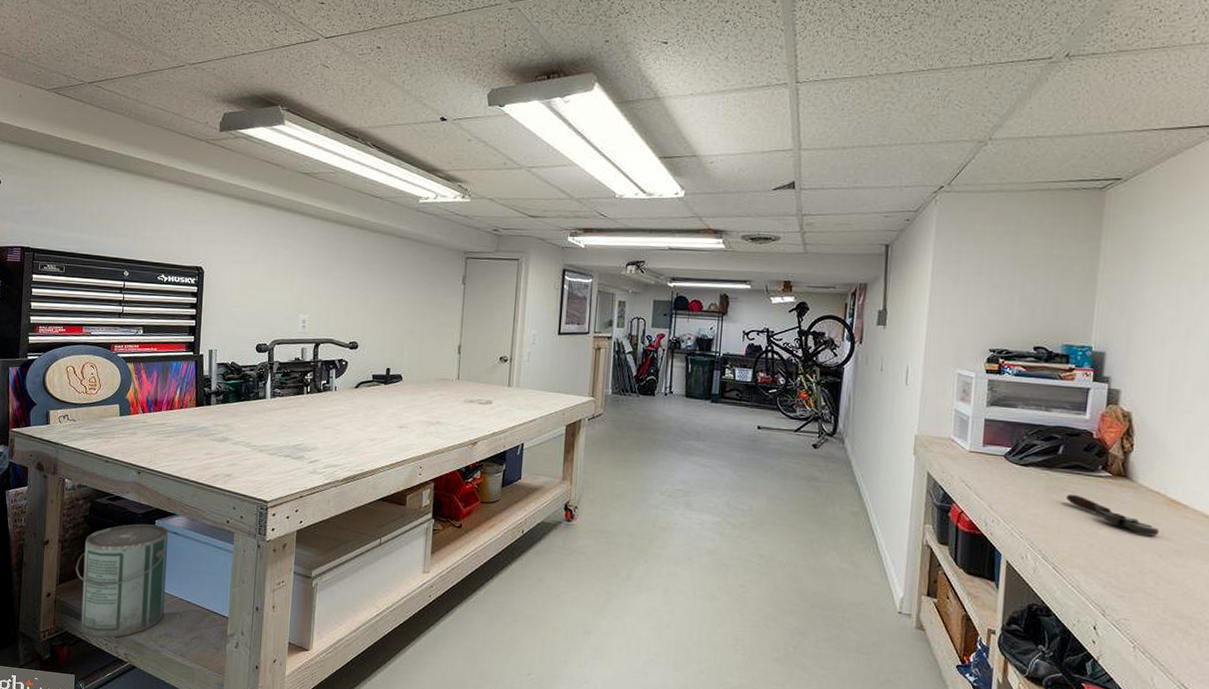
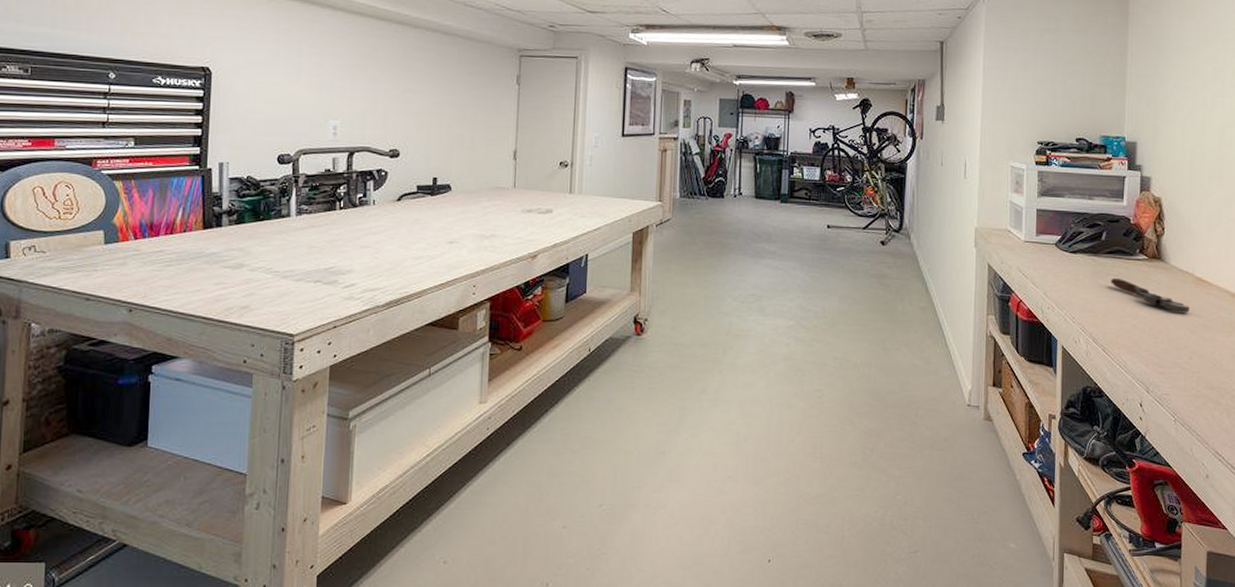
paint can: present [76,523,169,639] -> none [46,371,170,515]

